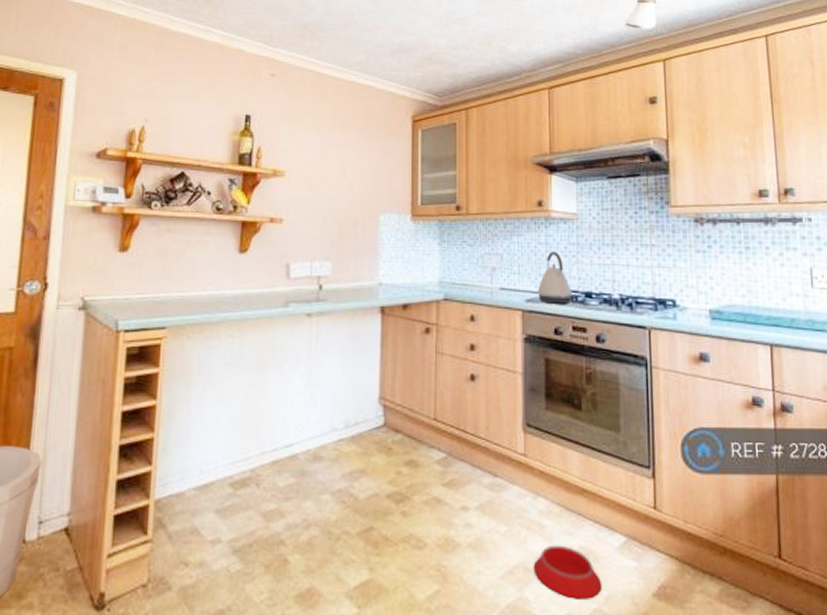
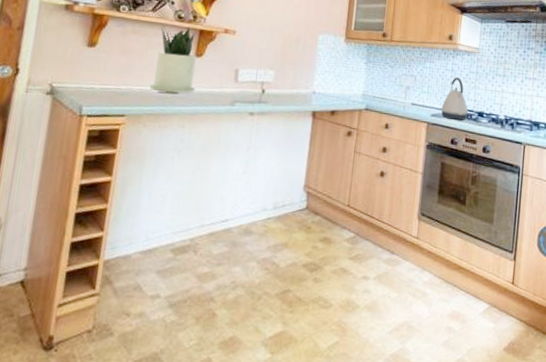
planter: none [190,220,243,298] -> present [149,25,196,94]
pet bowl: present [533,545,602,601] -> none [414,309,467,352]

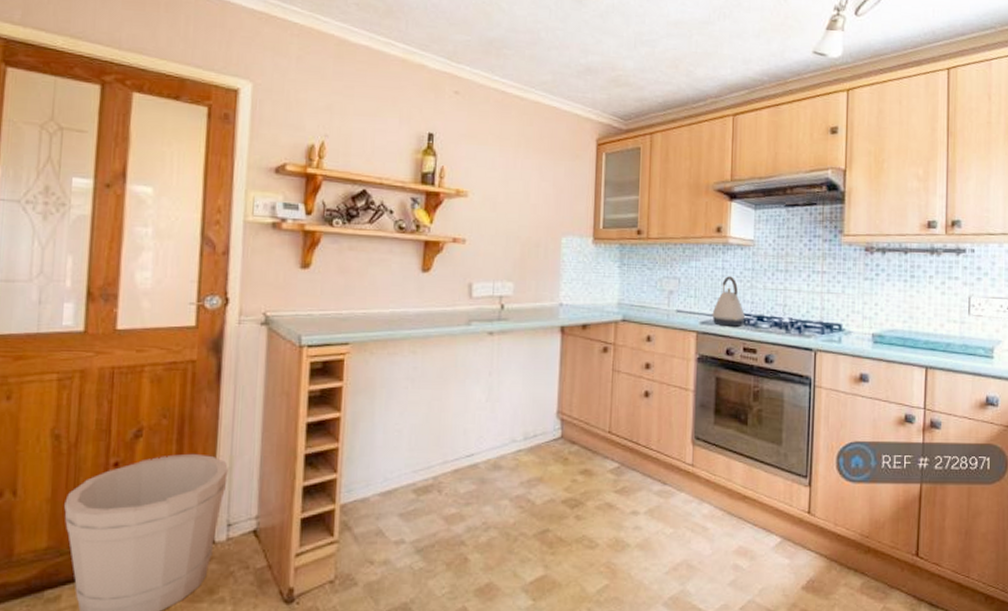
planter: present [149,25,196,94] -> none [373,238,425,316]

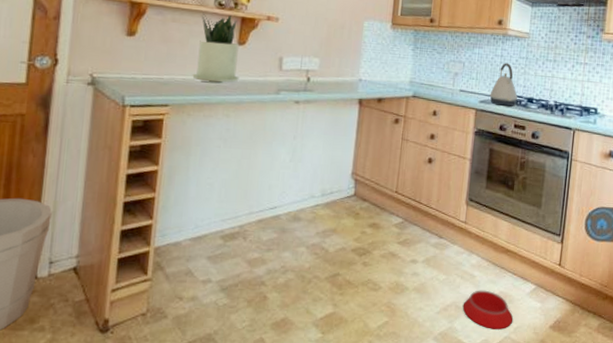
planter: none [373,238,425,316] -> present [192,13,239,83]
pet bowl: none [695,545,757,593] -> present [462,290,514,331]

